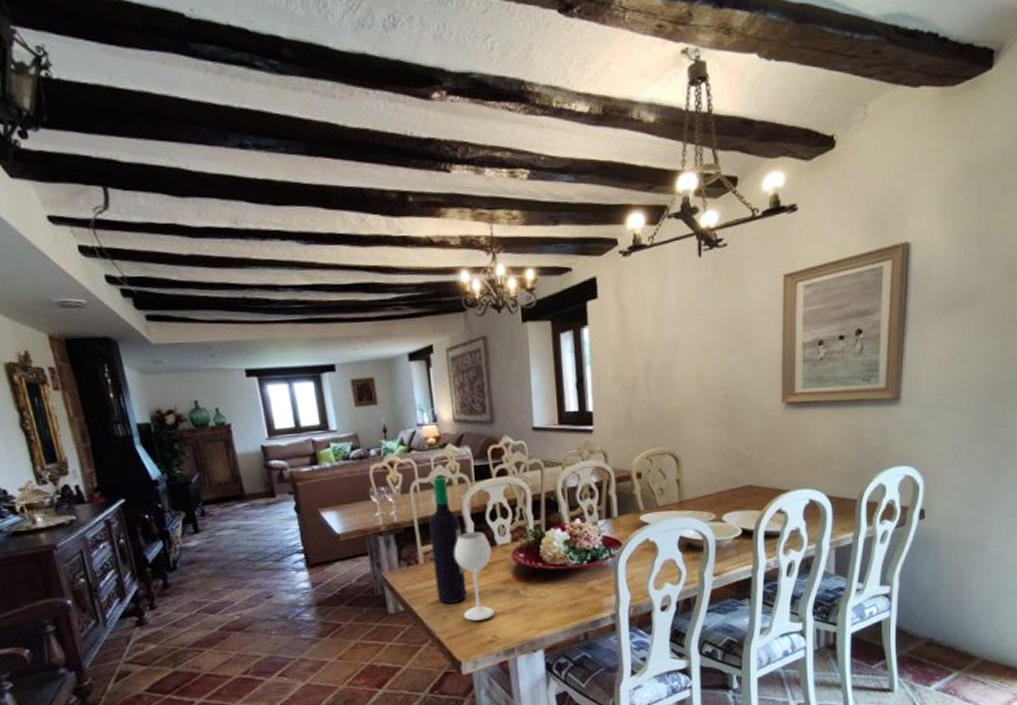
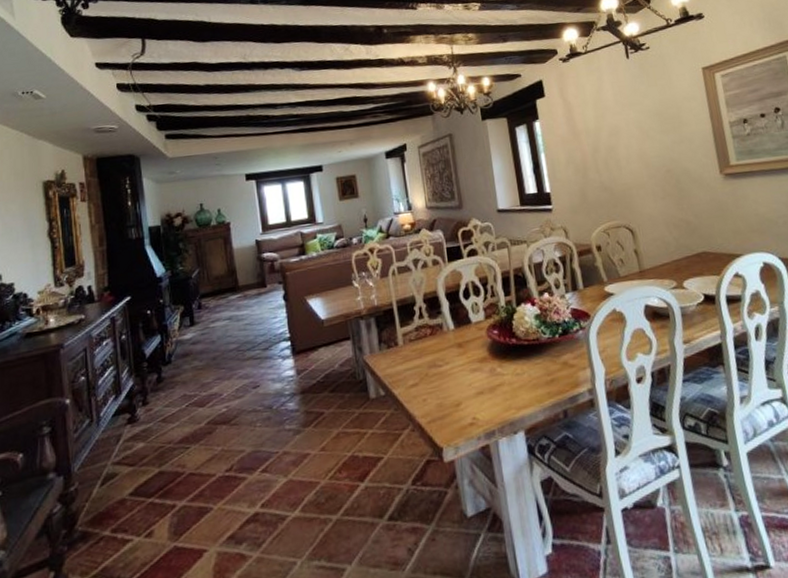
wine bottle: present [428,477,495,621] -> none [406,260,474,403]

